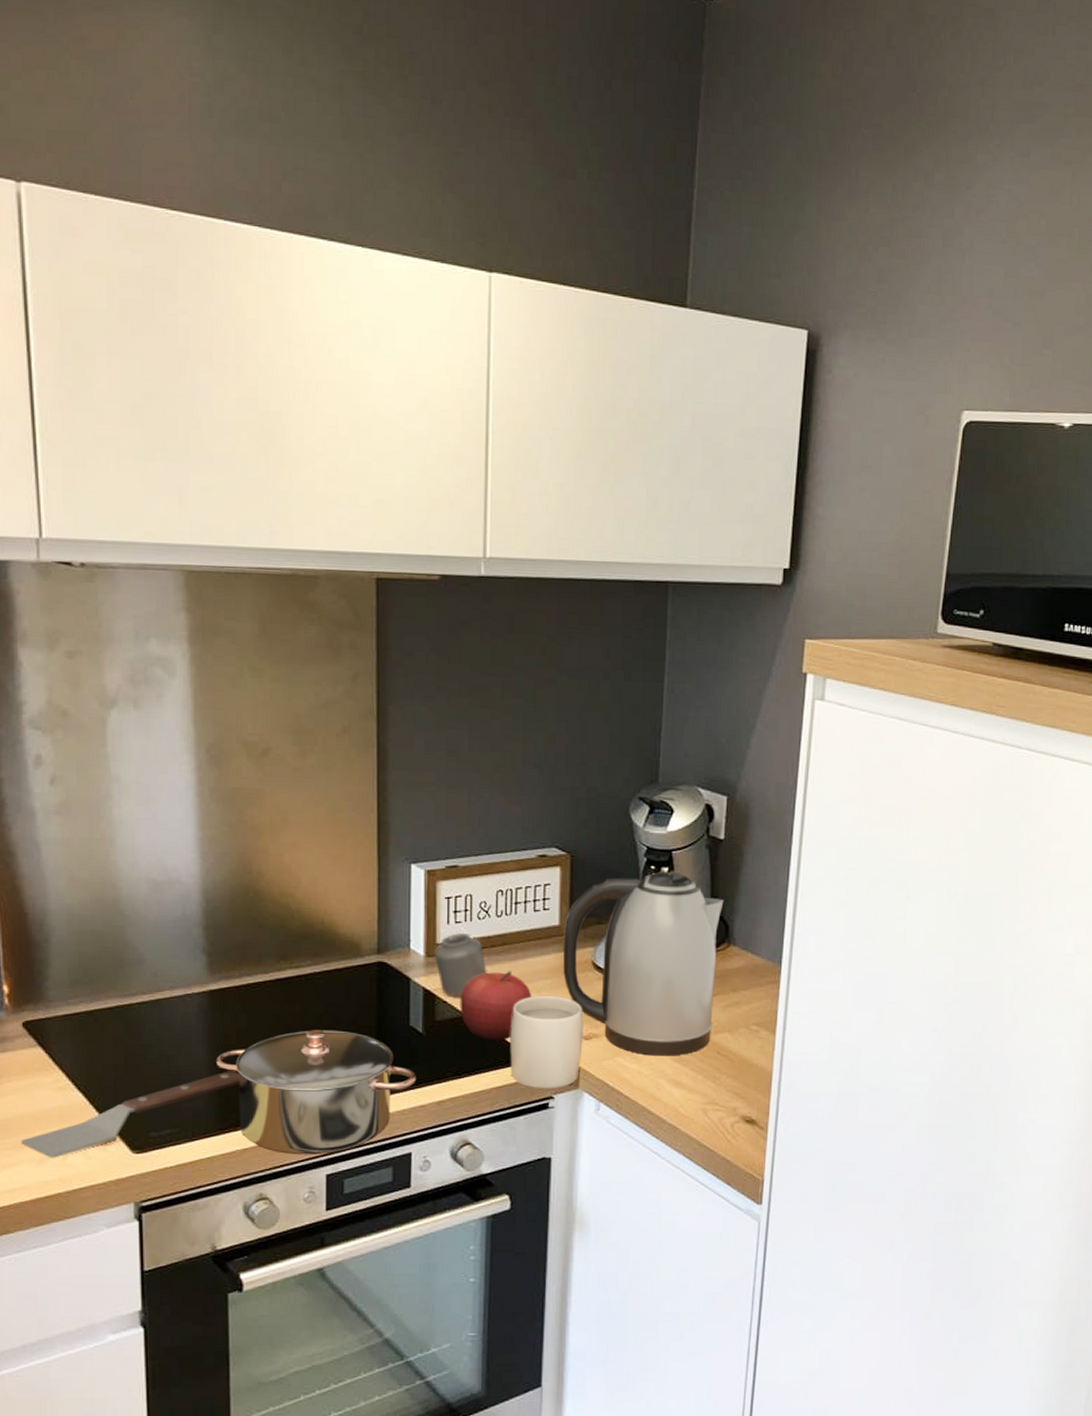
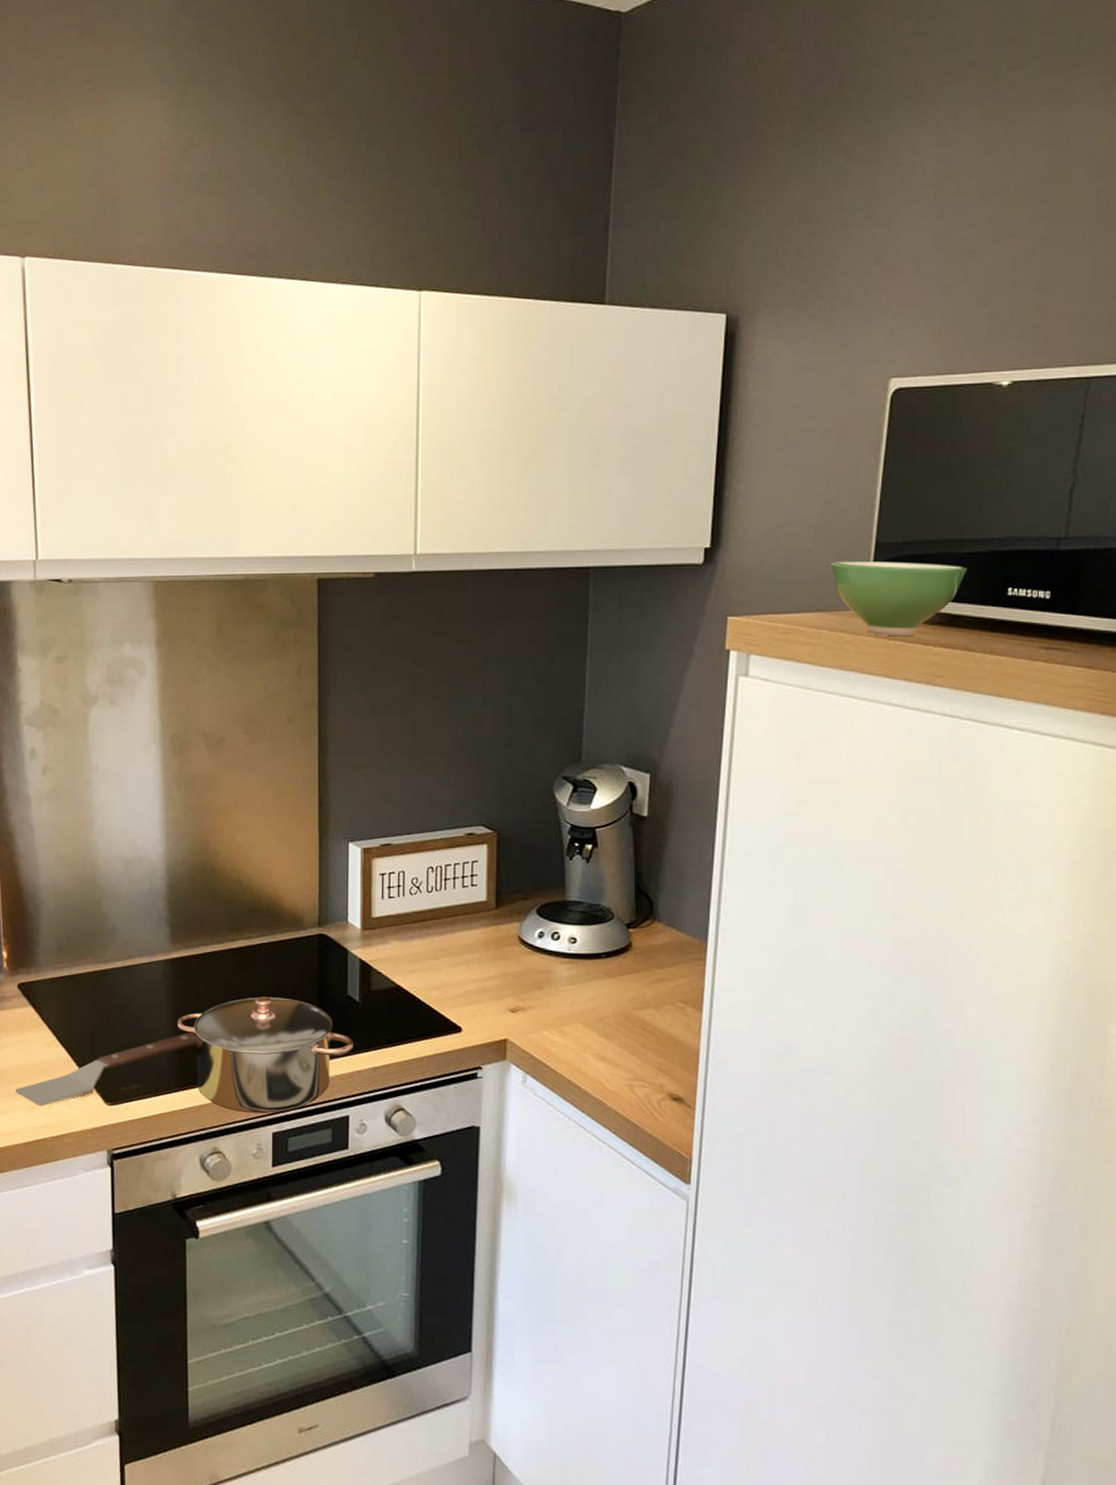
jar: present [435,919,488,996] -> none [370,894,420,968]
fruit: present [460,971,532,1041] -> none [393,944,461,1012]
mug: present [510,995,583,1090] -> none [440,968,510,1060]
kettle: present [563,872,724,1056] -> none [490,849,648,1031]
bowl: none [904,589,1030,667] -> present [831,560,968,637]

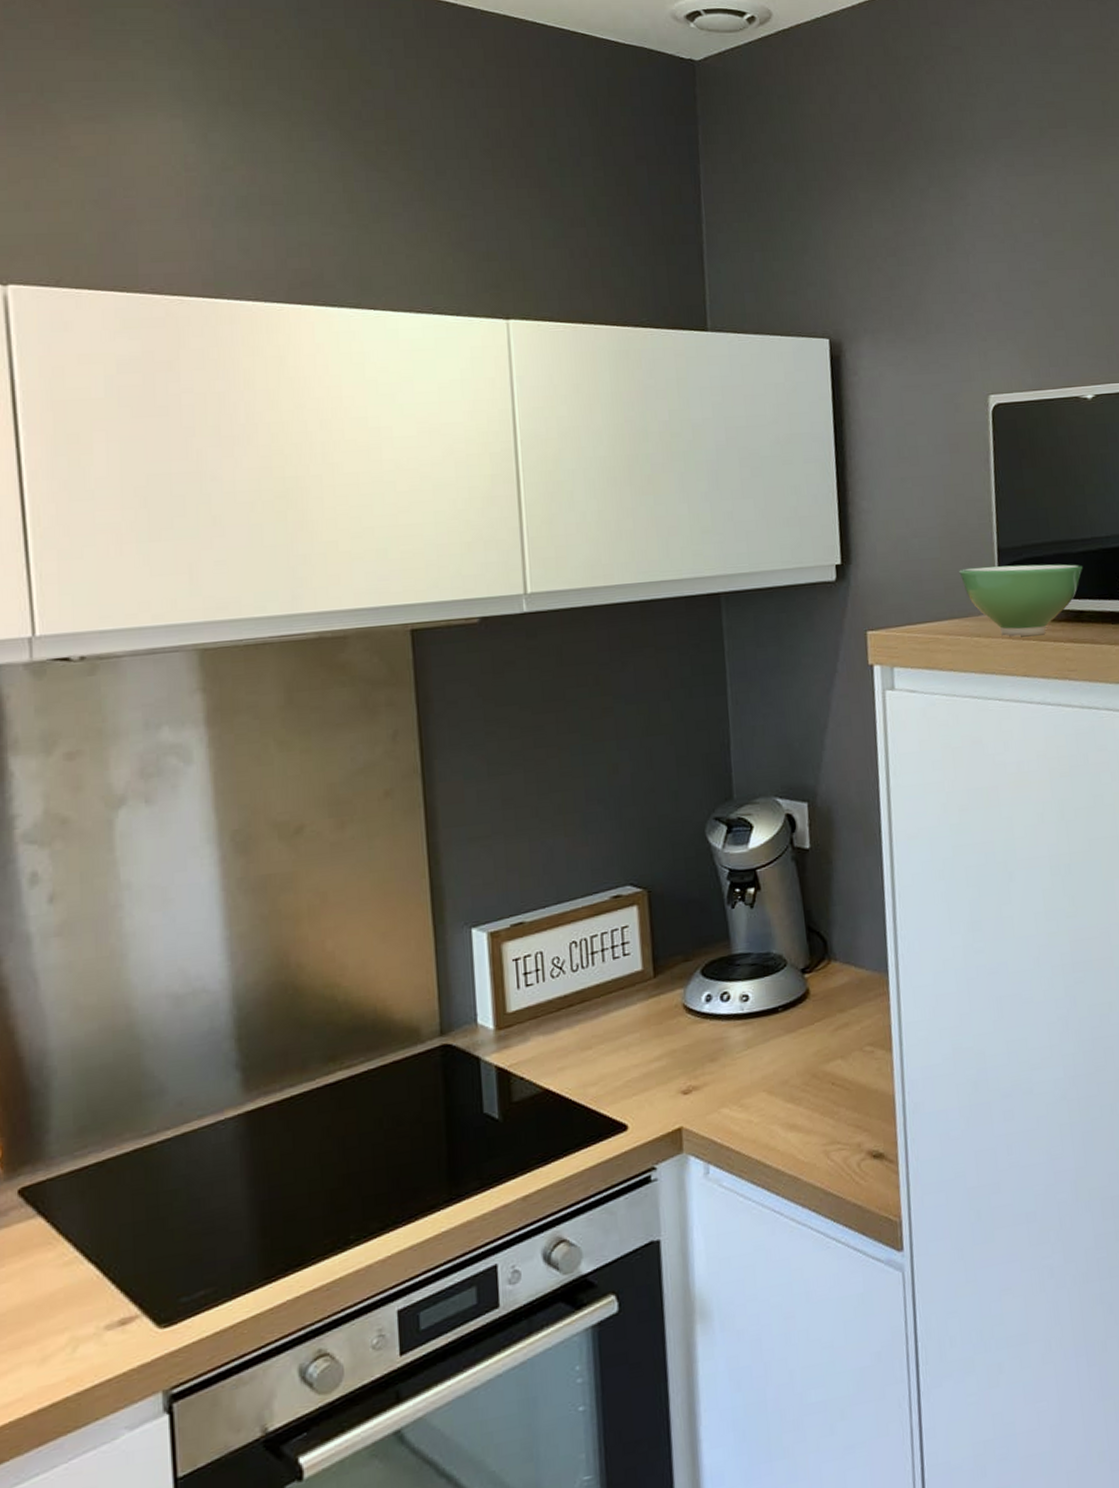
spatula: present [15,1033,198,1106] -> none [18,1203,288,1354]
cooking pot: present [176,997,353,1114] -> none [256,1132,496,1295]

